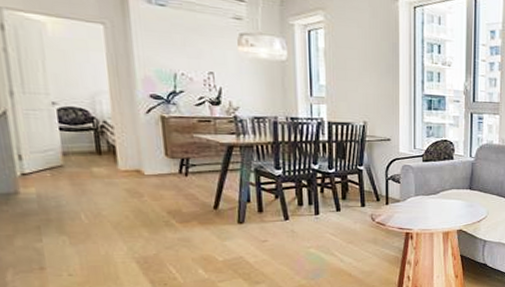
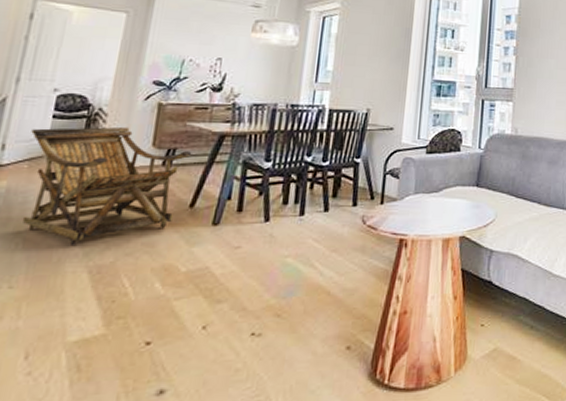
lounge chair: none [43,138,205,242] -> present [21,126,192,247]

